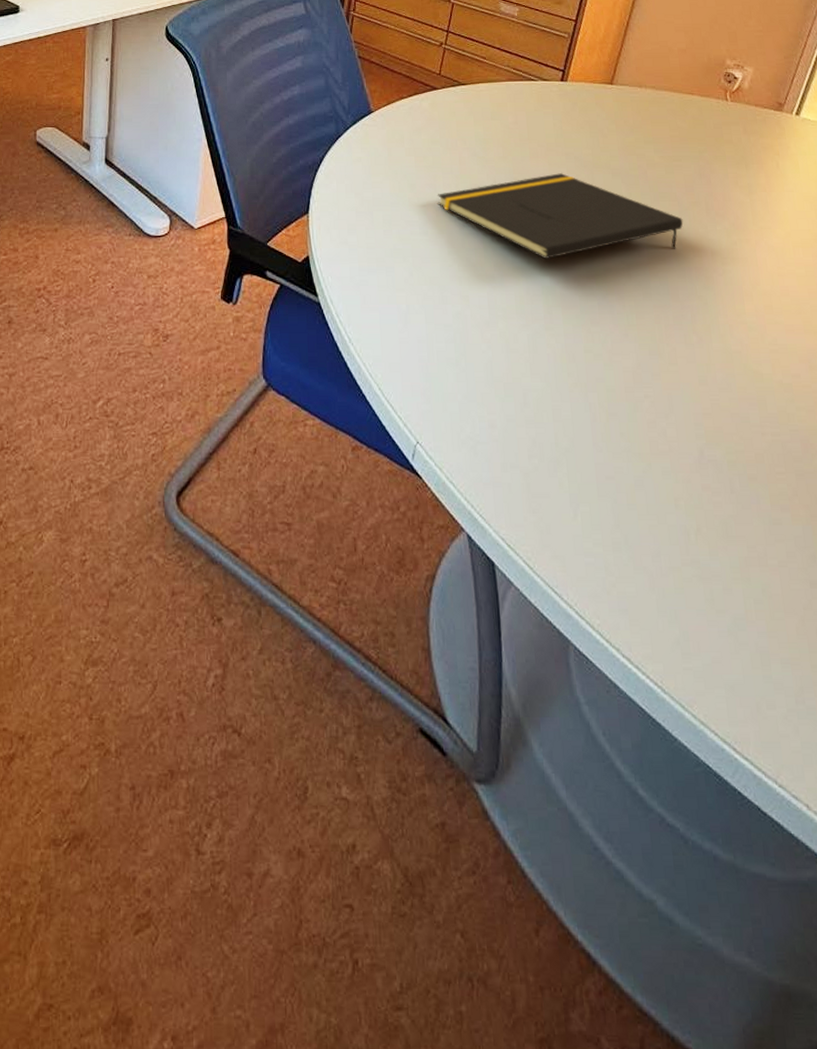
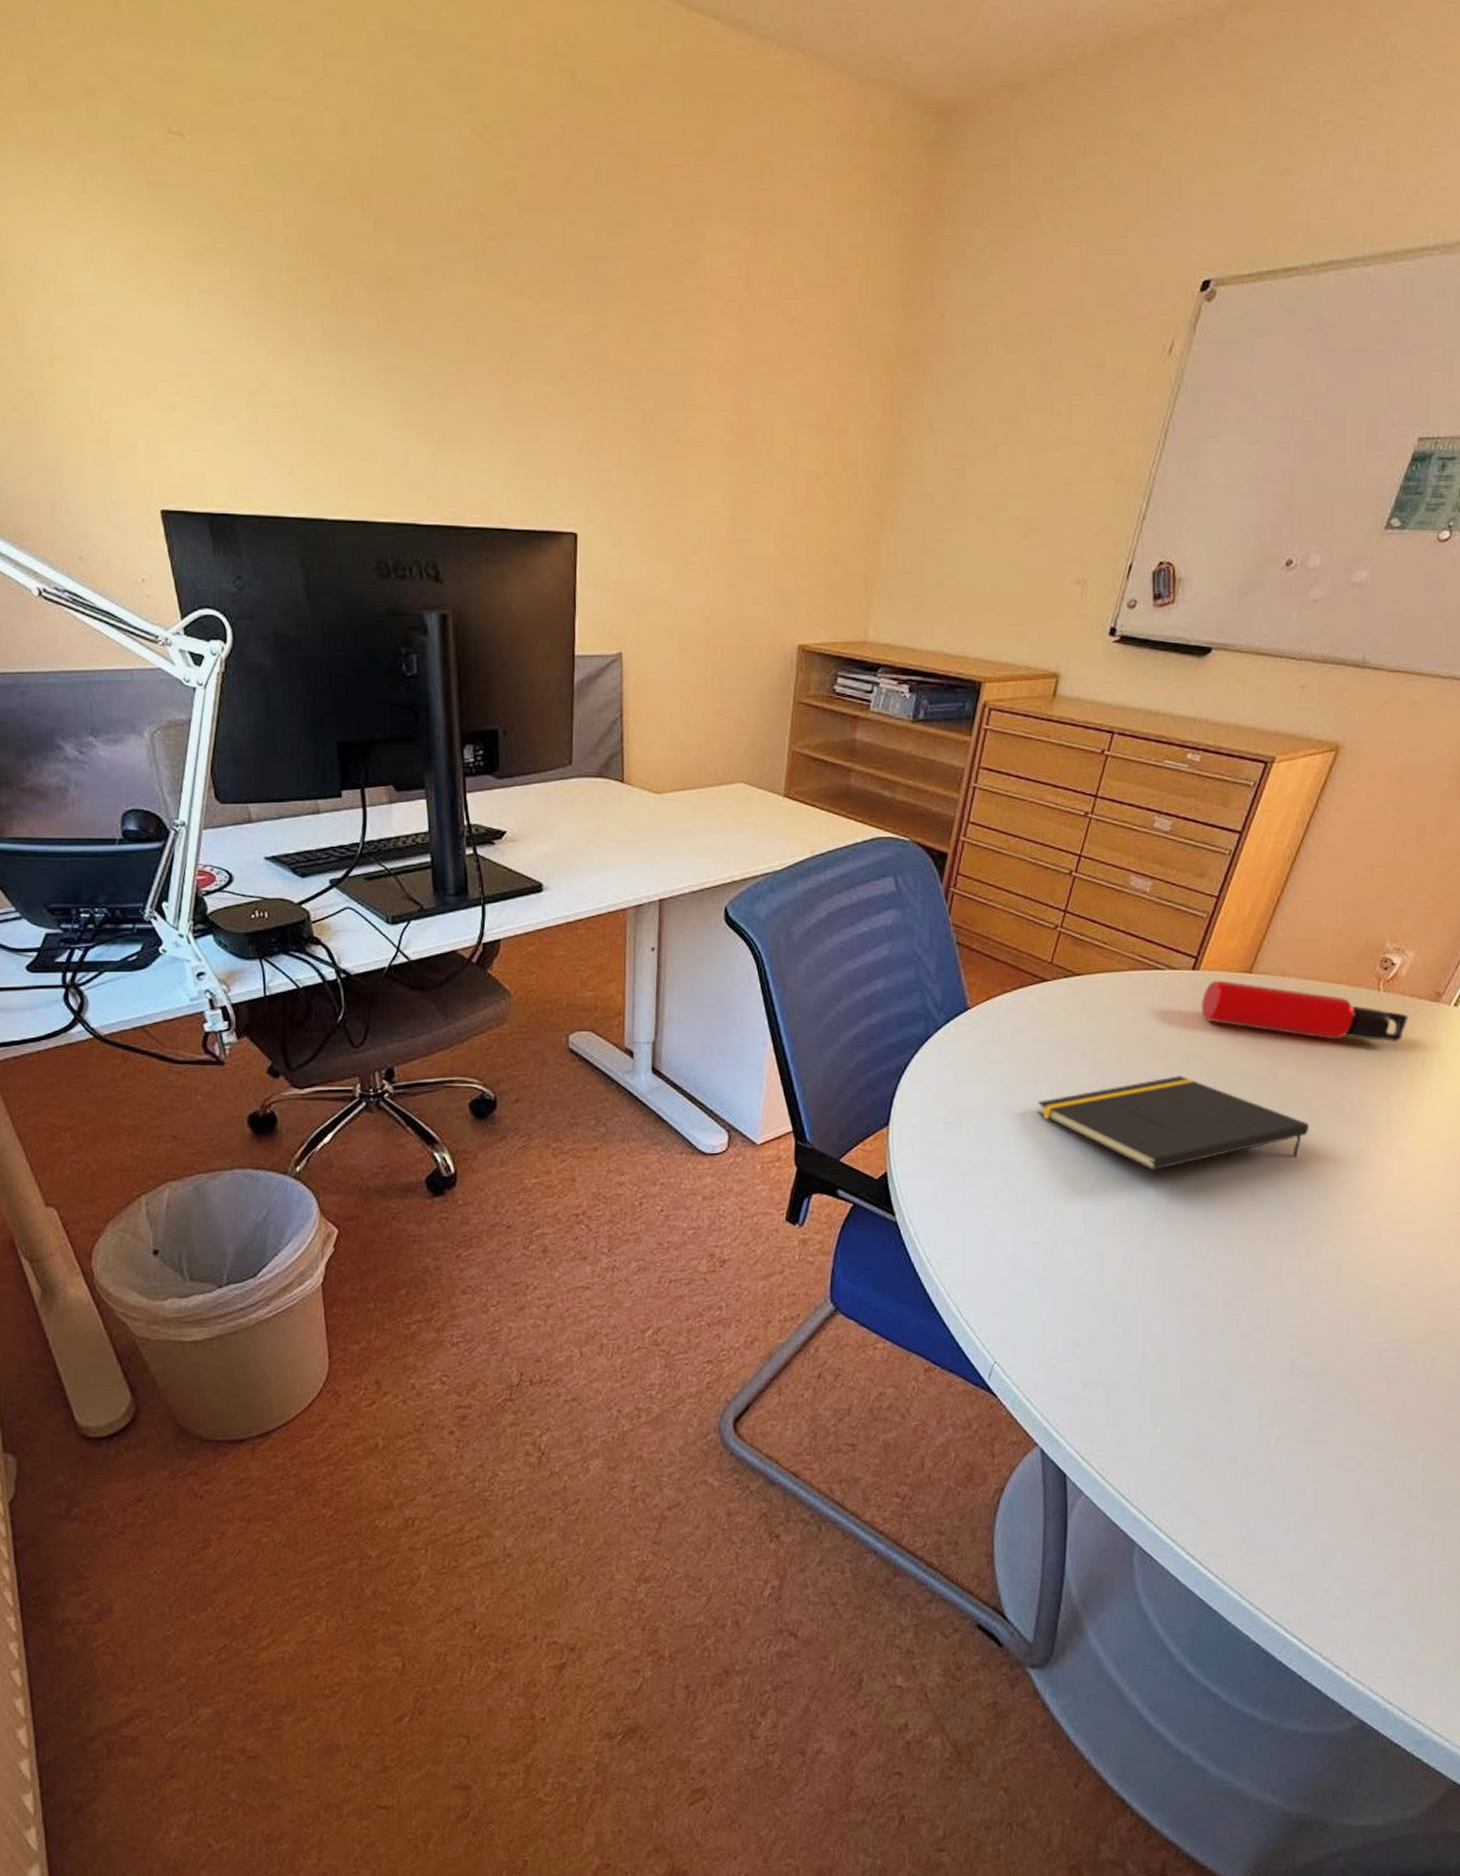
water bottle: none [572,90,758,147] -> present [1201,980,1409,1043]

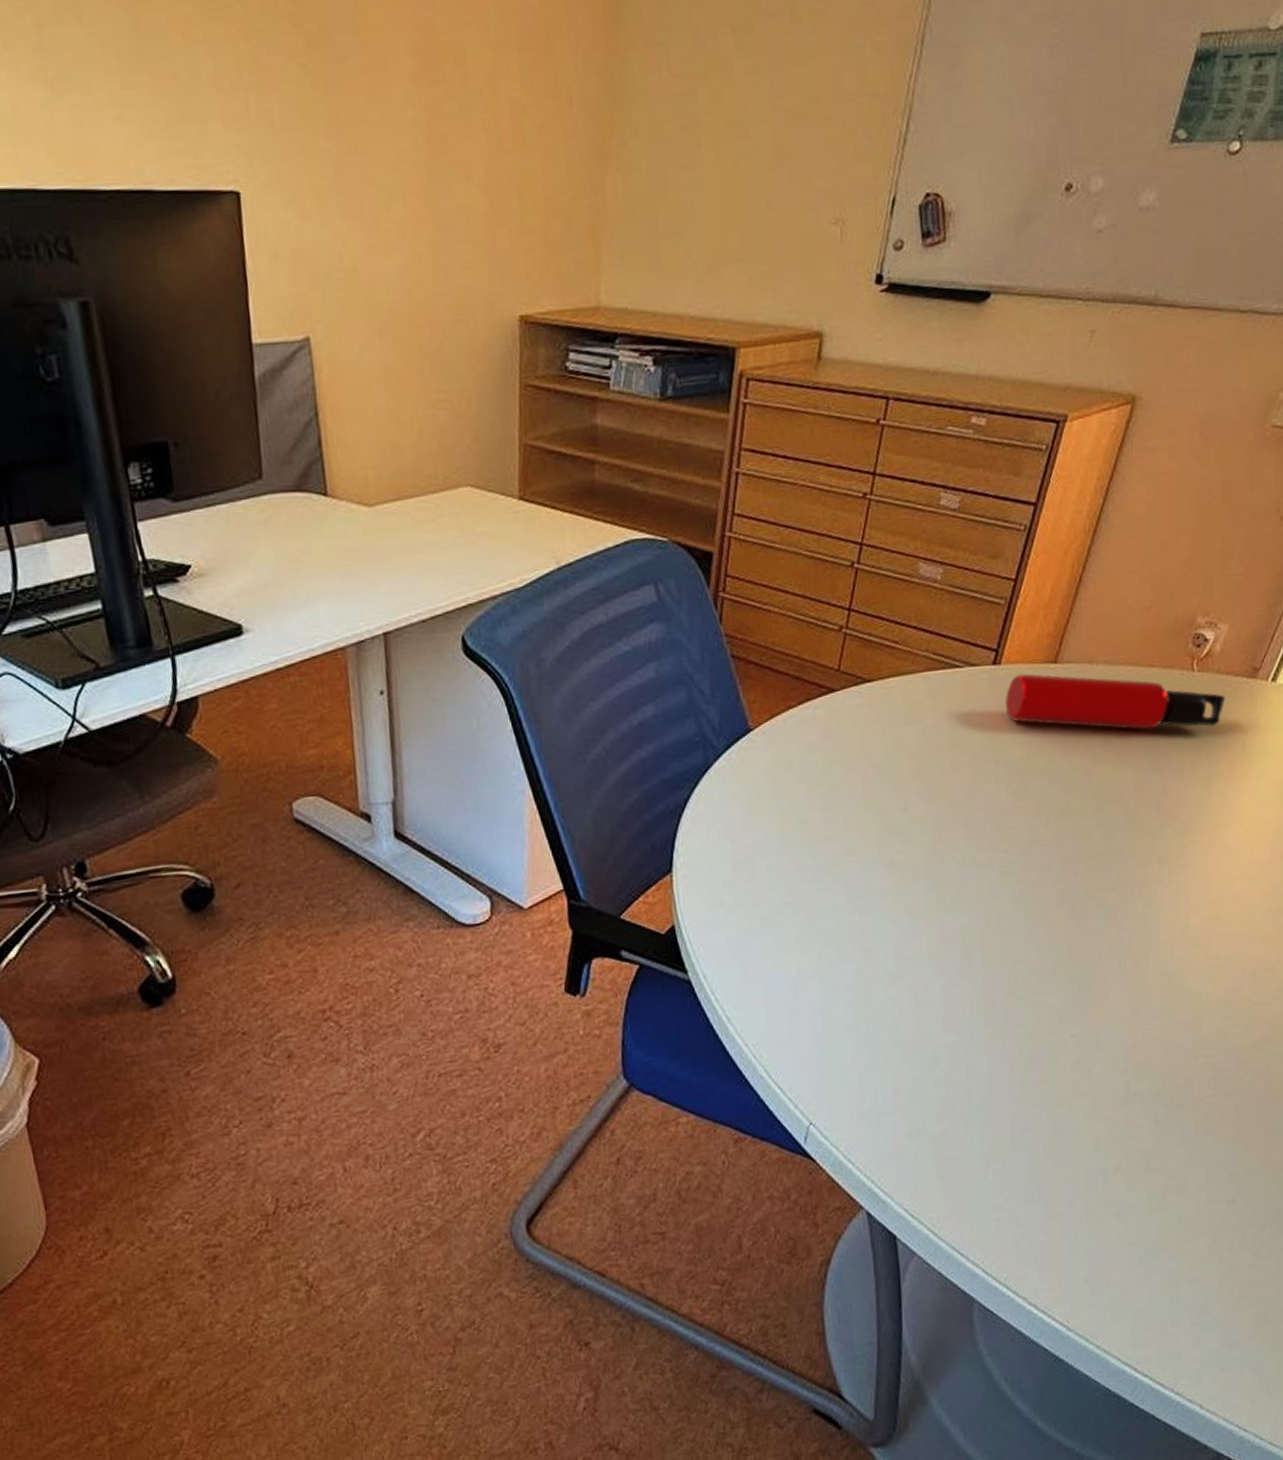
notepad: present [1035,1076,1310,1170] -> none [833,785,1129,893]

